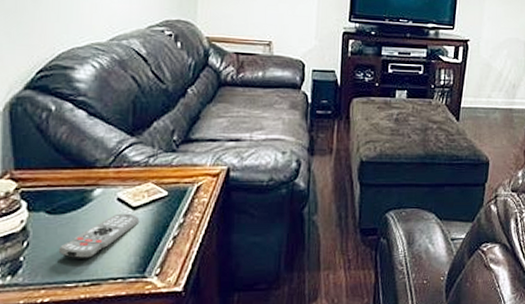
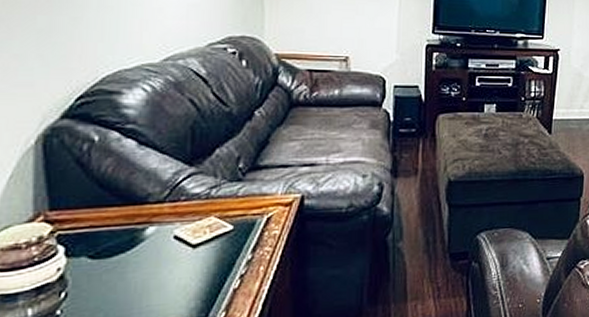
remote control: present [58,213,140,259] -> none [103,252,201,308]

